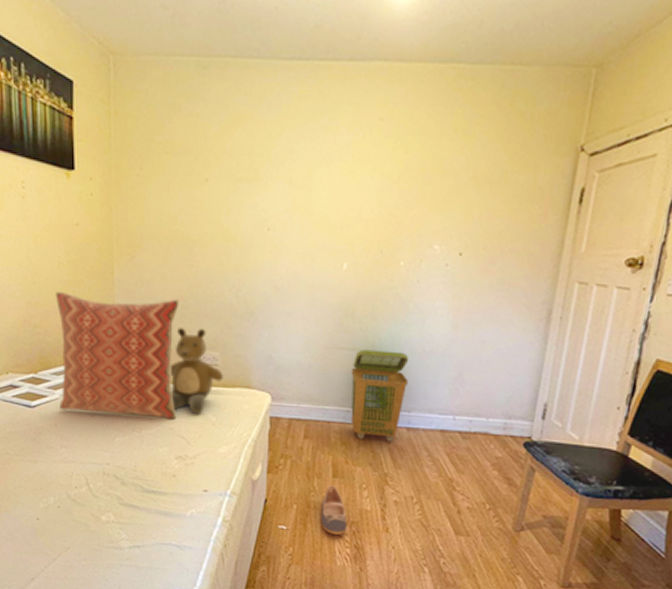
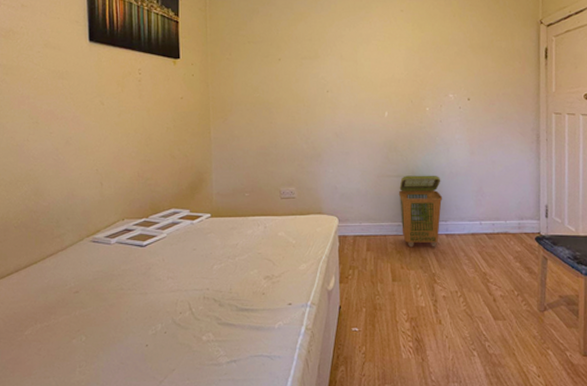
pillow: present [55,290,179,420] -> none [163,148,264,247]
bear: present [170,326,224,414] -> none [257,169,300,239]
shoe: present [320,485,348,535] -> none [386,288,408,331]

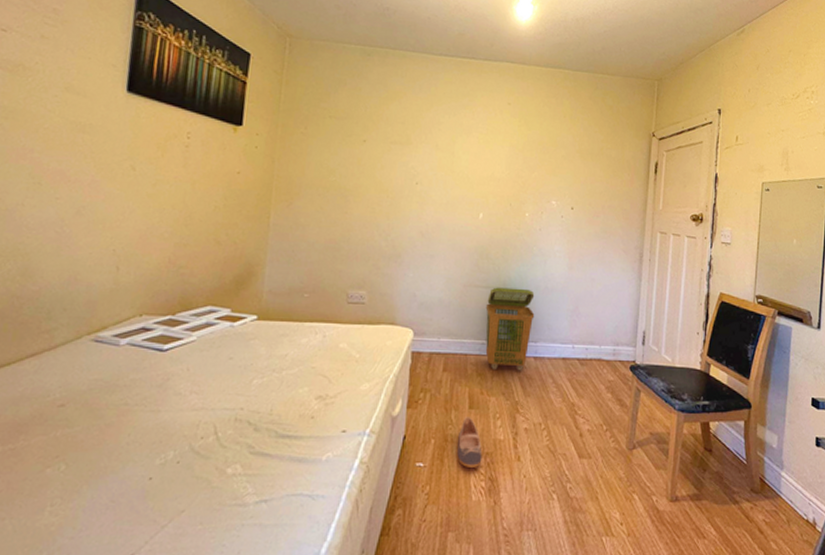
shoe: none [386,288,408,331] -> present [457,417,482,467]

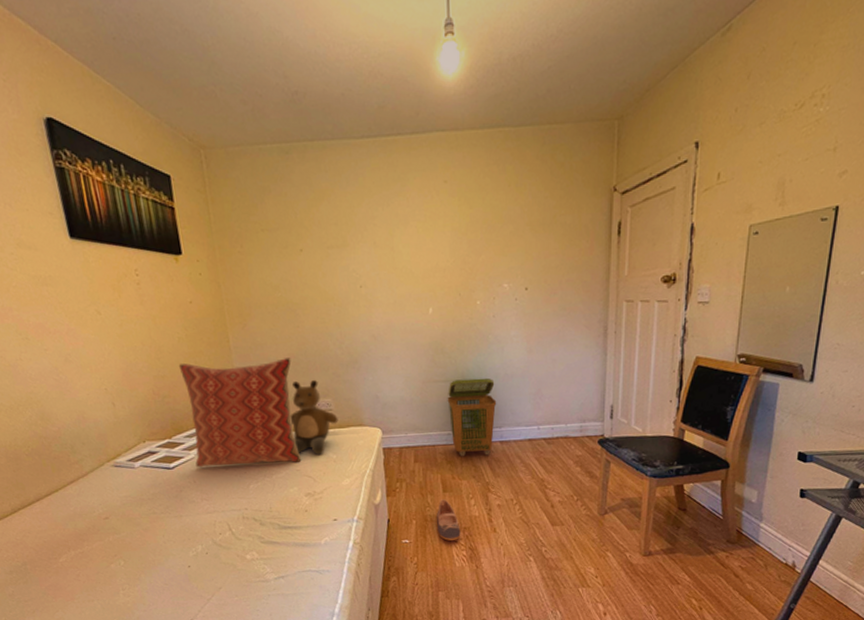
pillow: none [195,233,332,358] -> present [178,356,302,468]
bear: none [316,267,370,352] -> present [290,379,338,455]

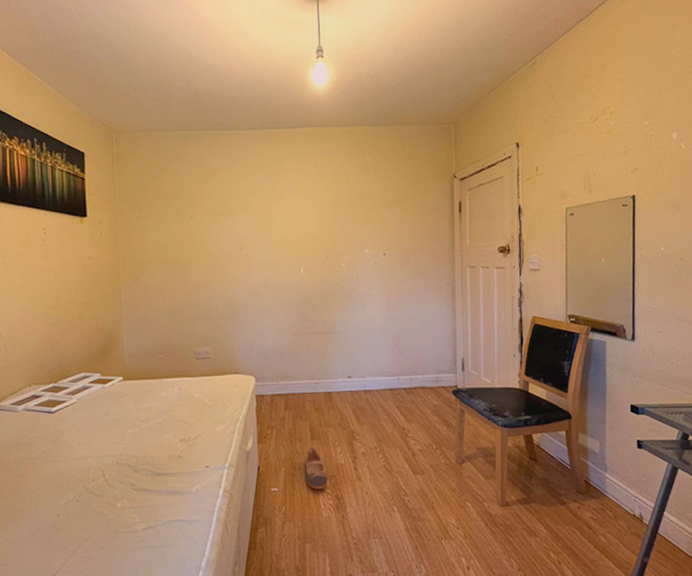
pillow: present [178,356,302,468] -> none [72,308,179,412]
bear: present [290,379,338,455] -> none [171,329,216,401]
laundry basket: present [447,378,497,456] -> none [315,331,360,404]

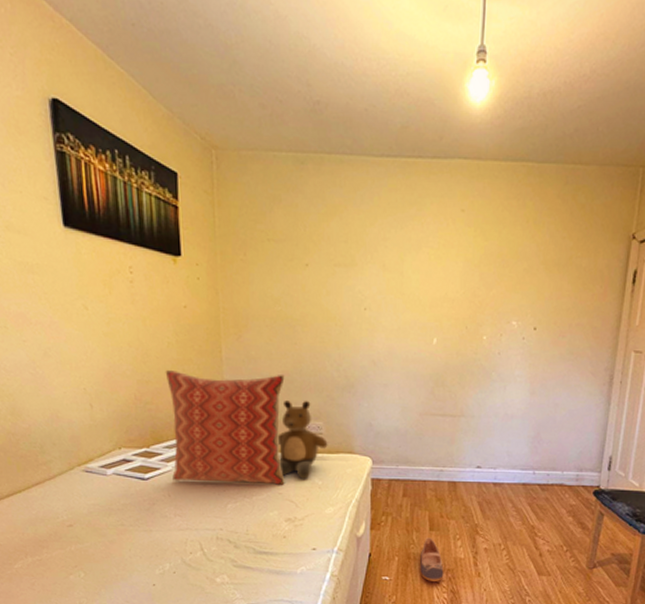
pillow: none [72,308,179,412] -> present [165,369,285,485]
bear: none [171,329,216,401] -> present [277,399,328,479]

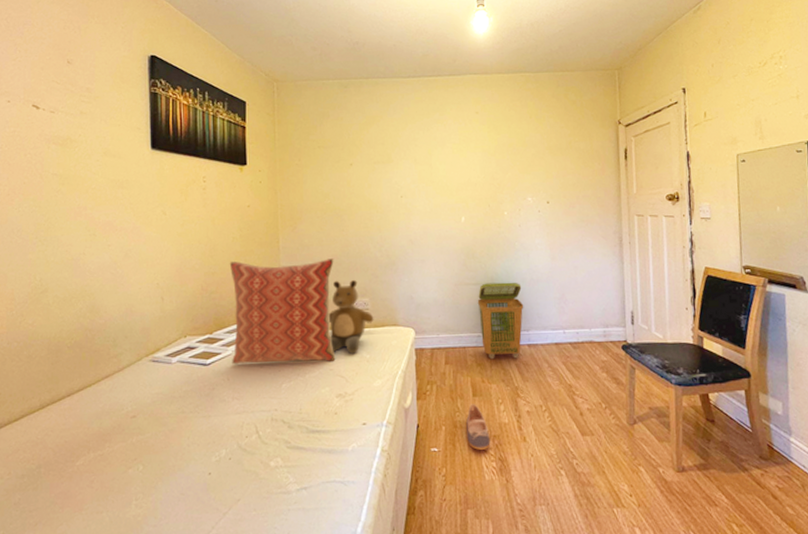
laundry basket: none [443,415,494,496] -> present [477,282,524,359]

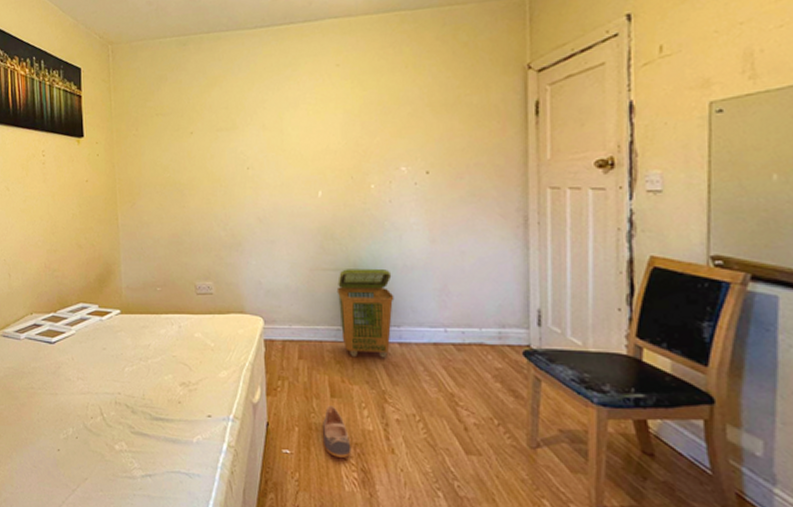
pillow: present [229,257,336,365] -> none [70,236,178,347]
bear: present [328,279,374,354] -> none [170,260,219,341]

